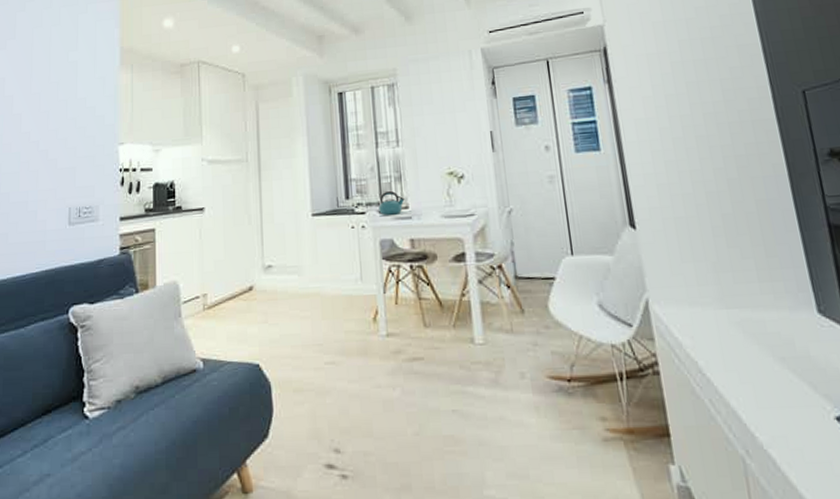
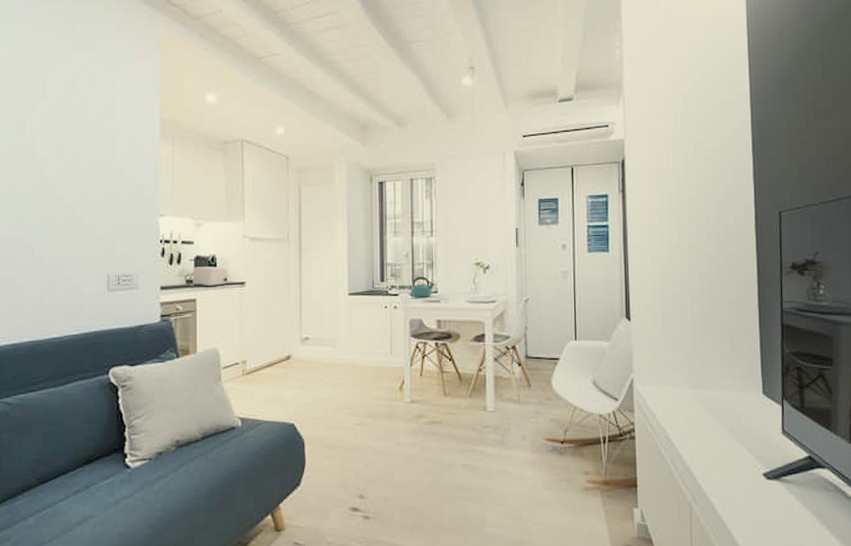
toaster: none [152,192,186,216] -> present [193,266,227,287]

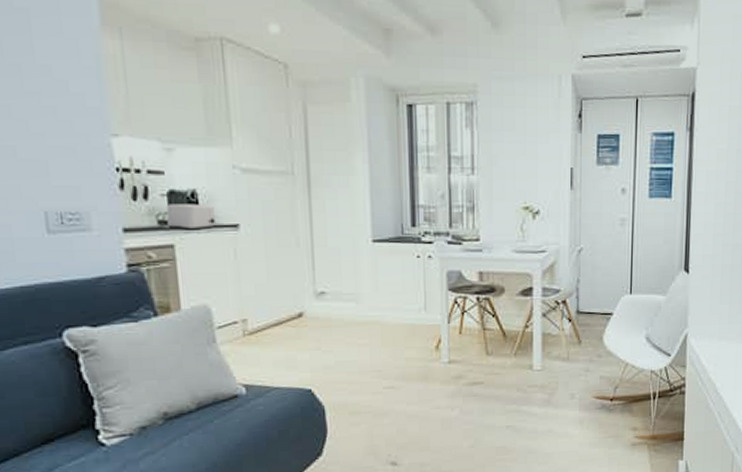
kettle: present [411,276,435,298] -> none [448,221,476,246]

